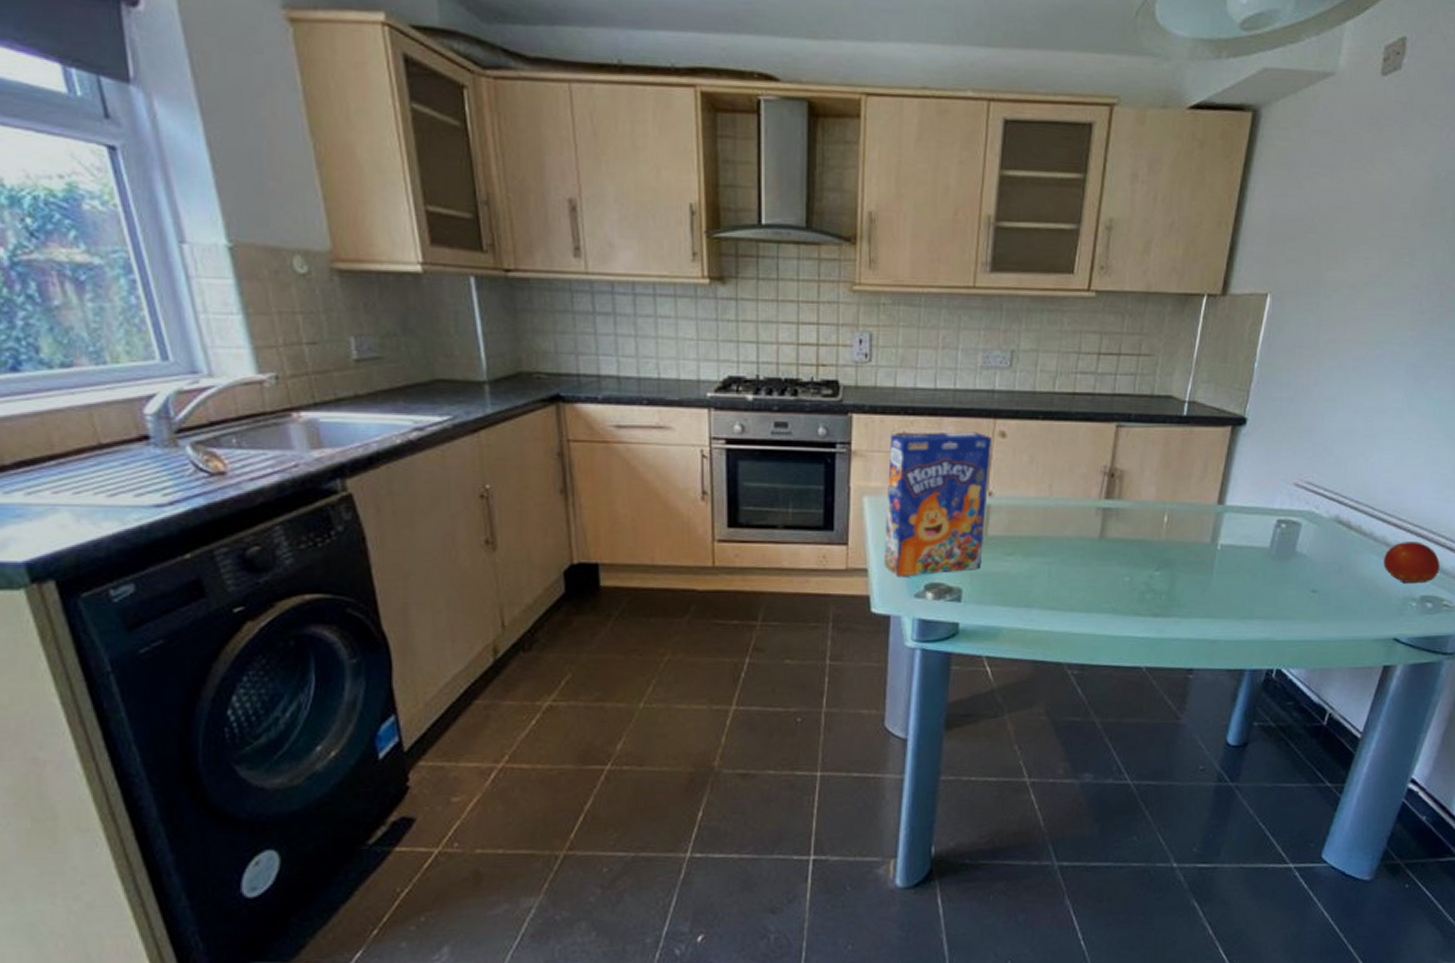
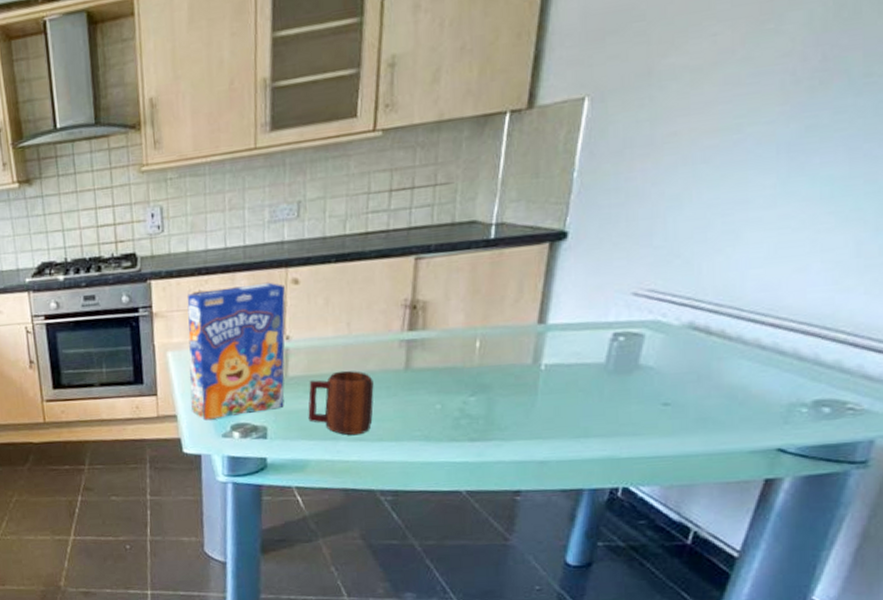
mug: none [1004,534,1070,604] -> present [308,370,374,435]
fruit: present [1384,542,1440,584] -> none [758,340,839,389]

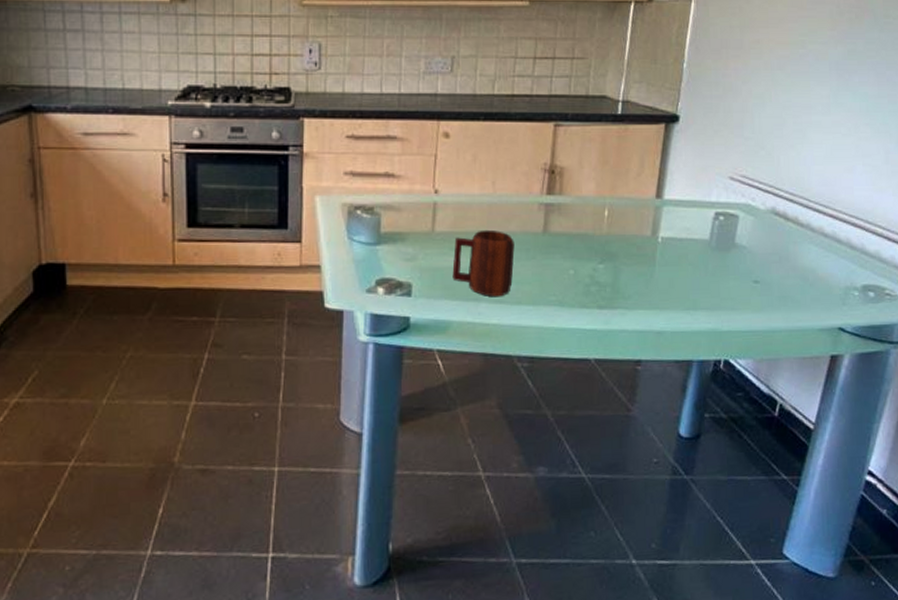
cereal box: present [187,282,286,421] -> none [336,133,436,273]

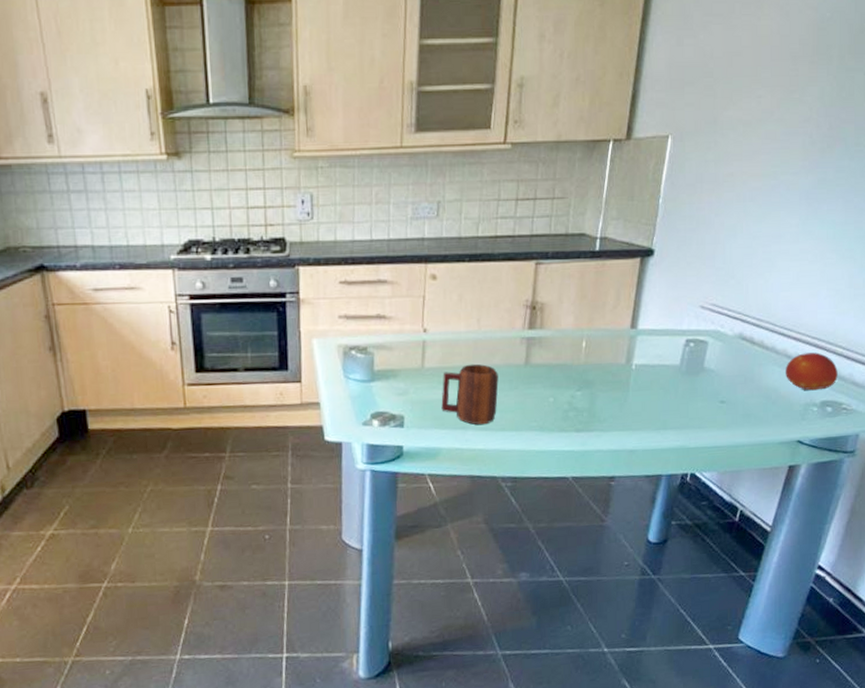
fruit: none [823,232,879,273] -> present [786,352,838,391]

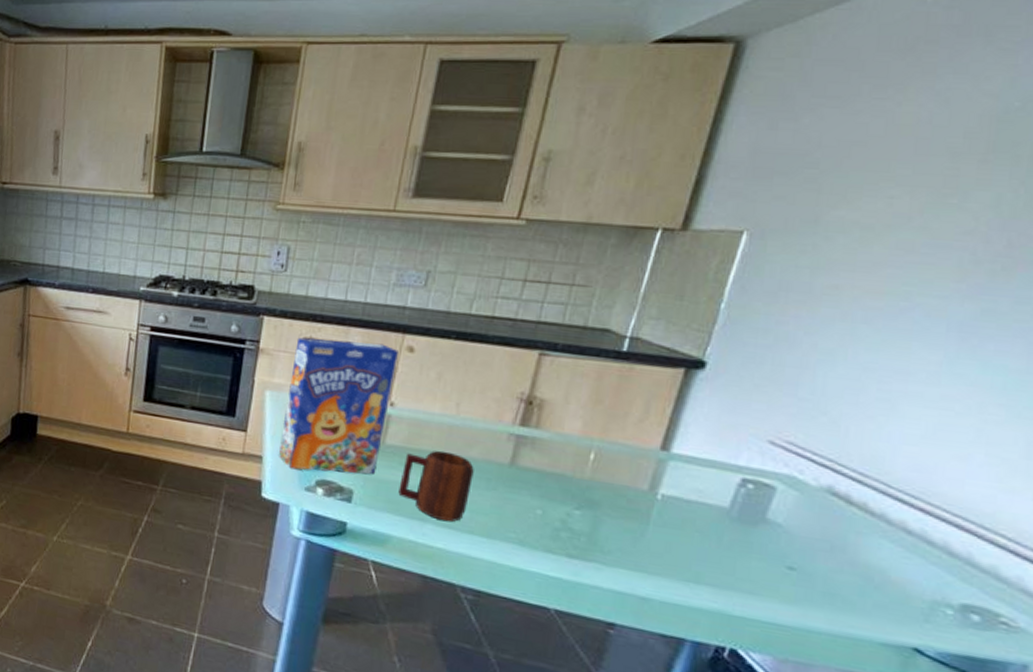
cereal box: none [333,276,424,409] -> present [279,337,398,474]
fruit: present [786,352,838,391] -> none [901,531,996,590]

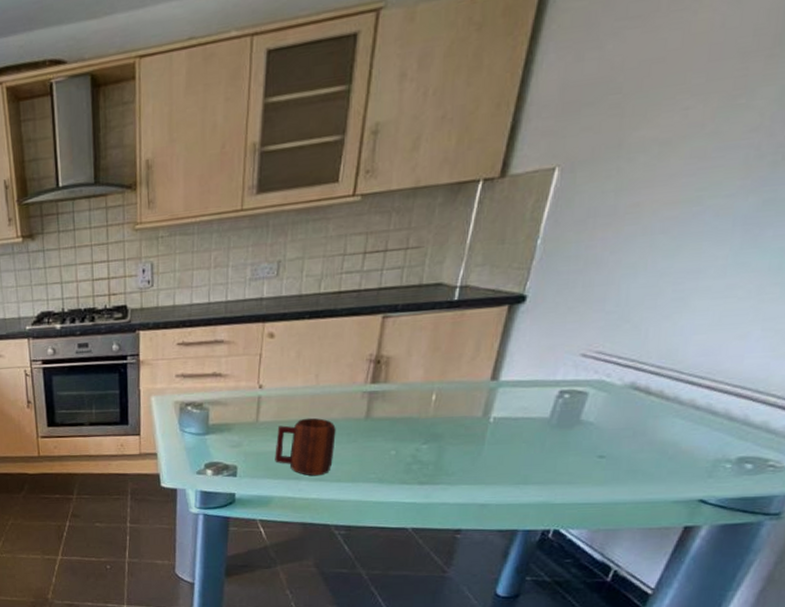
cereal box: present [279,337,398,474] -> none [170,335,261,459]

